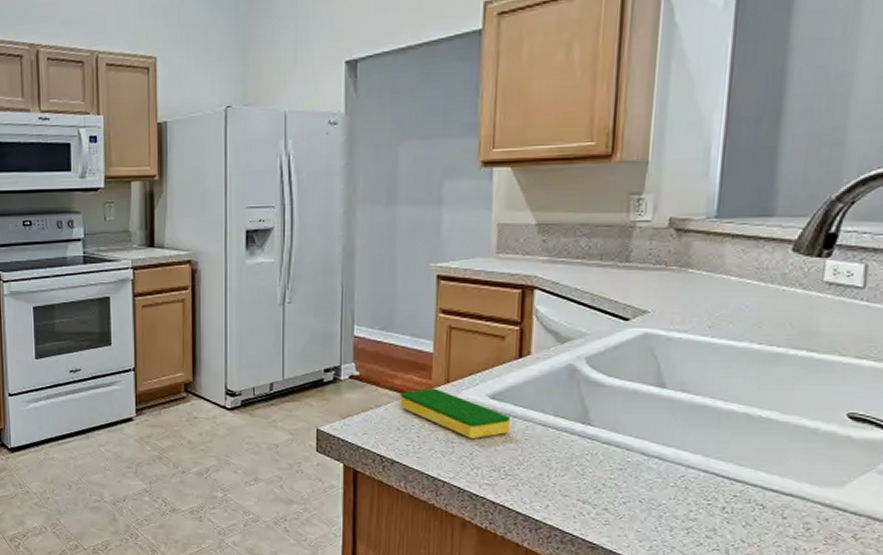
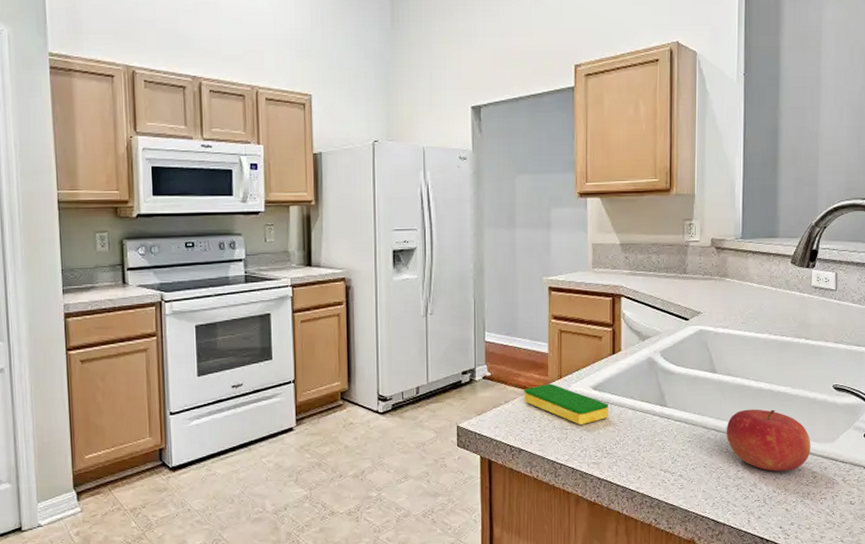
fruit: none [675,435,806,518] -> present [726,409,811,471]

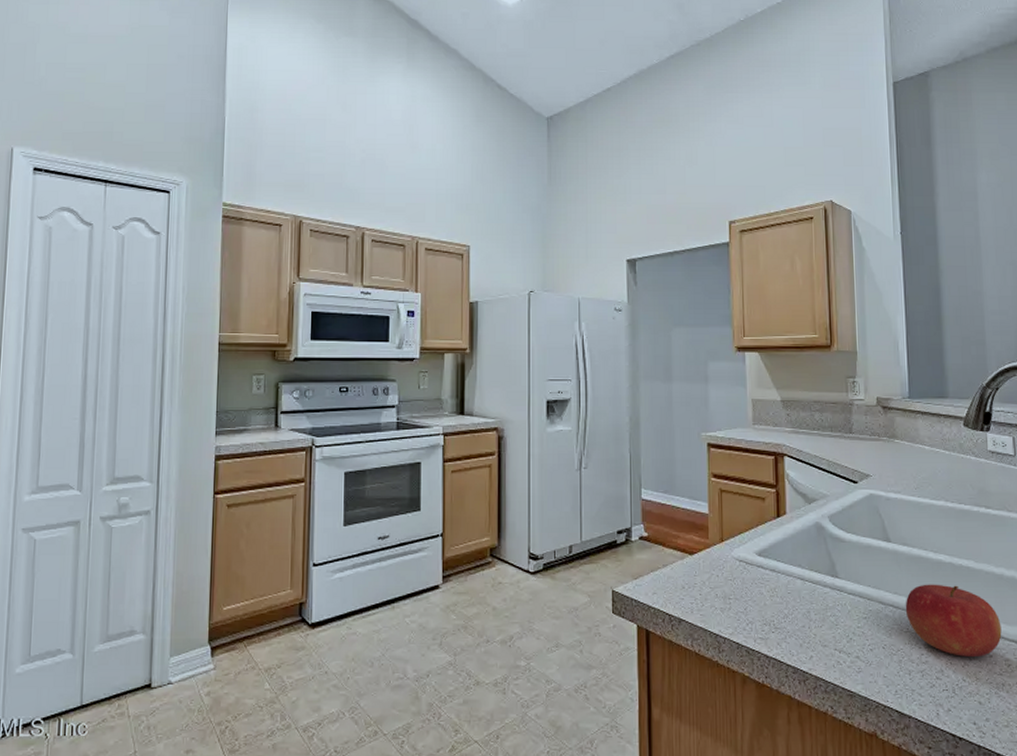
dish sponge: present [524,383,608,425] -> none [683,547,775,594]

